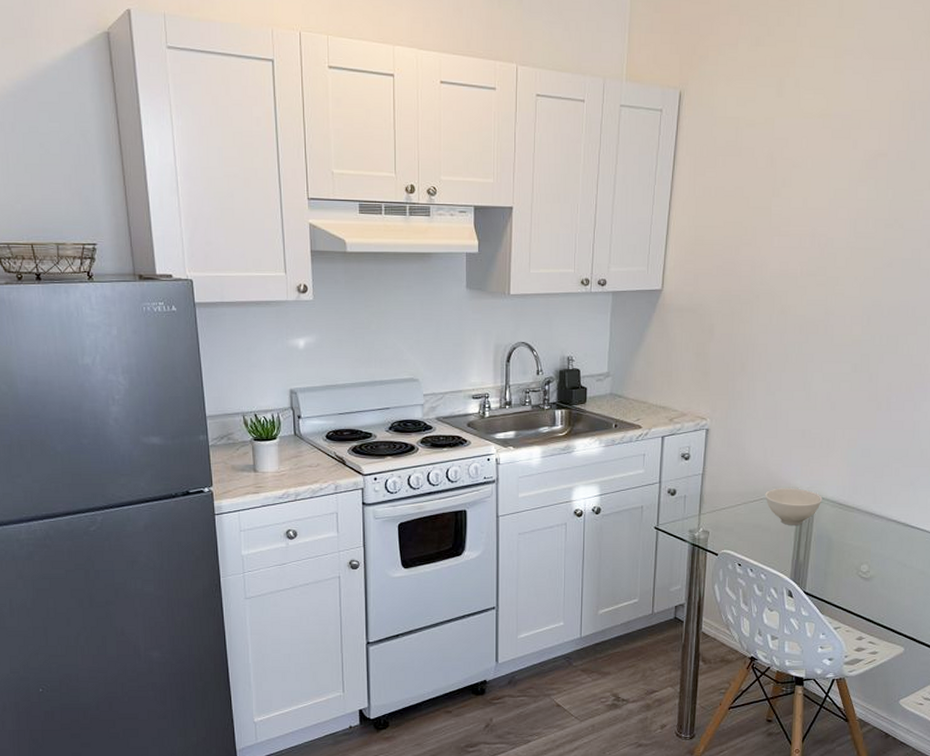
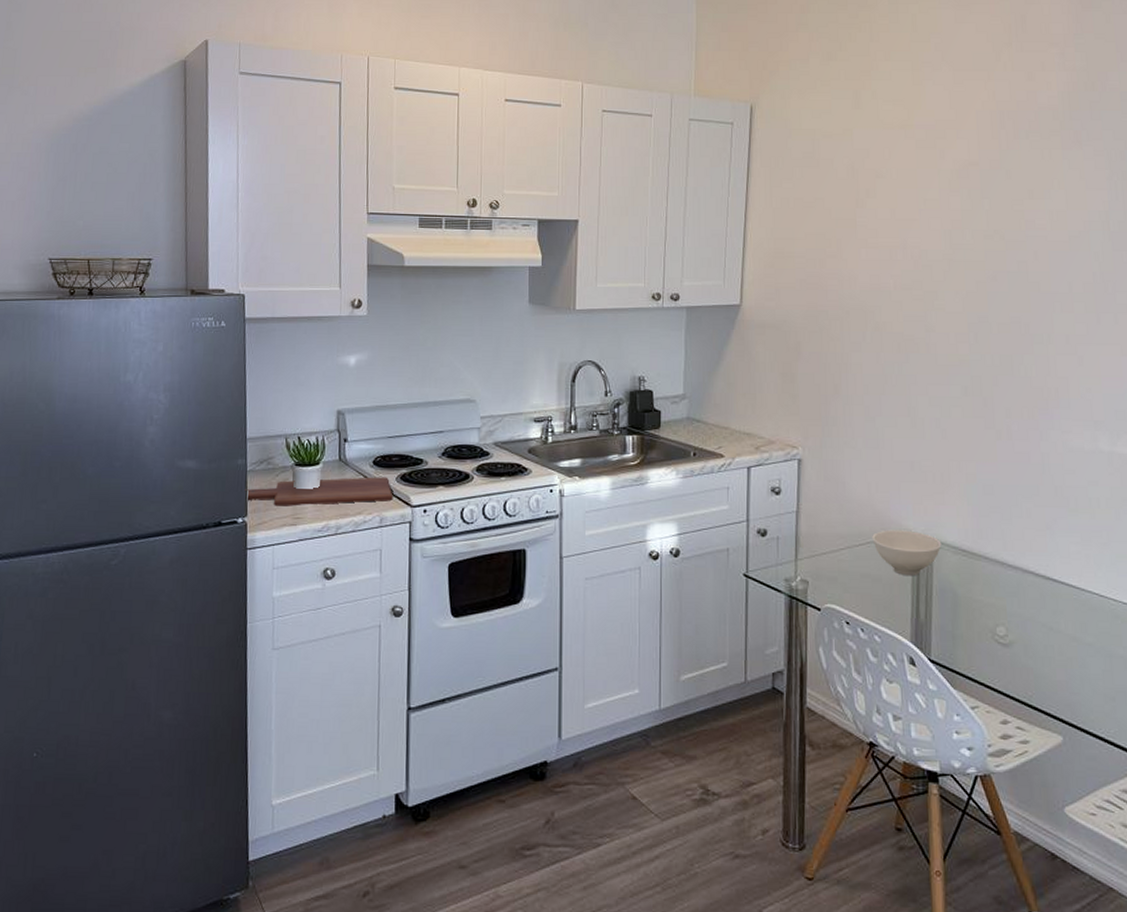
cutting board: none [208,449,346,477] -> present [245,477,393,506]

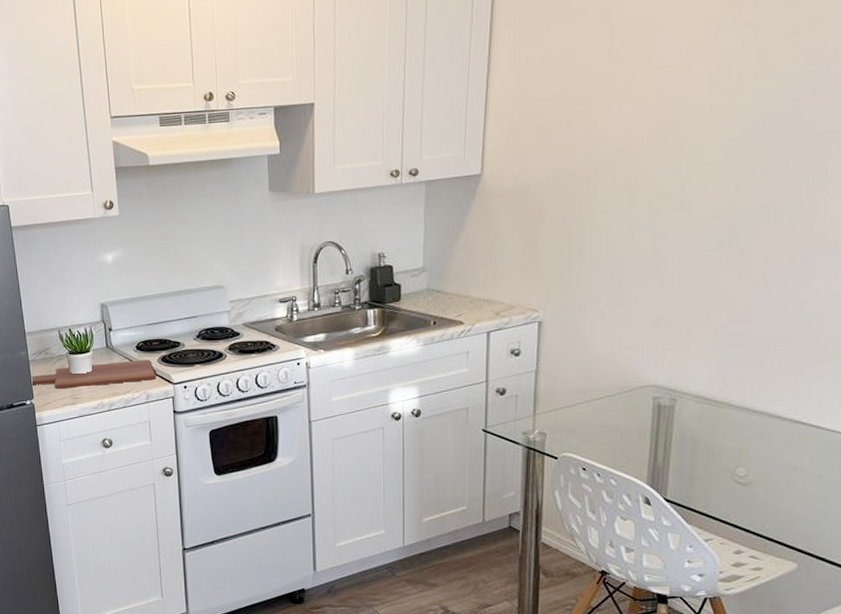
bowl: present [872,530,942,577] -> none [612,382,684,425]

